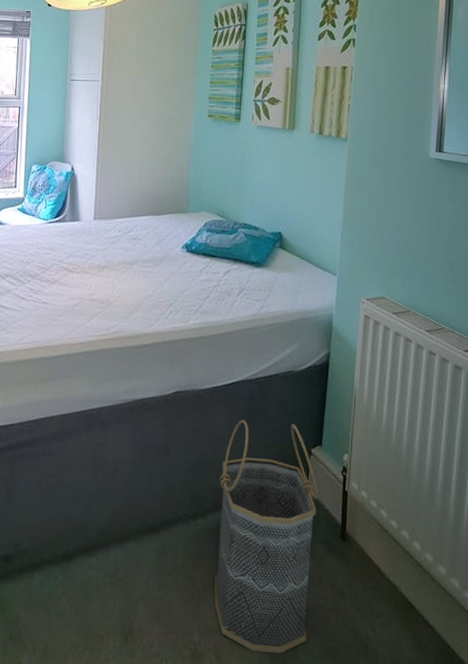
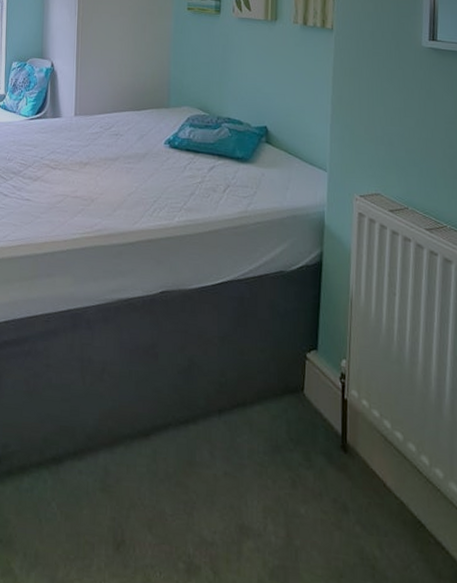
basket: present [214,420,319,653] -> none [209,321,316,571]

